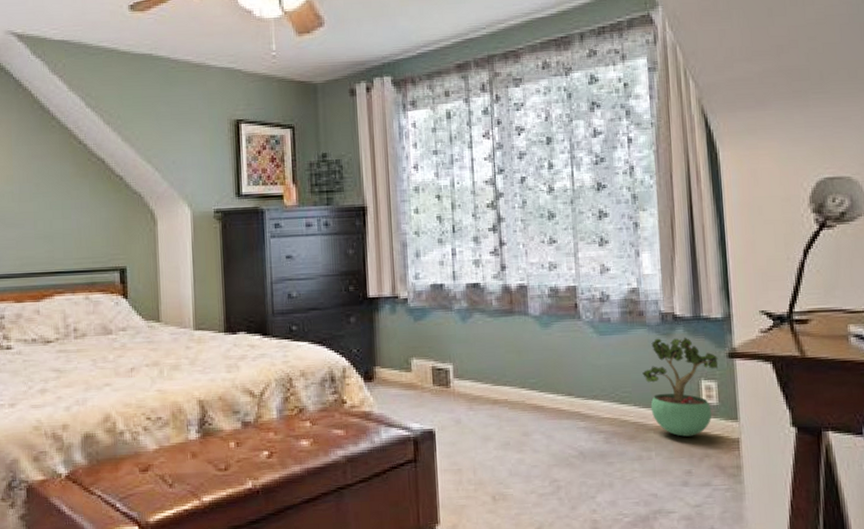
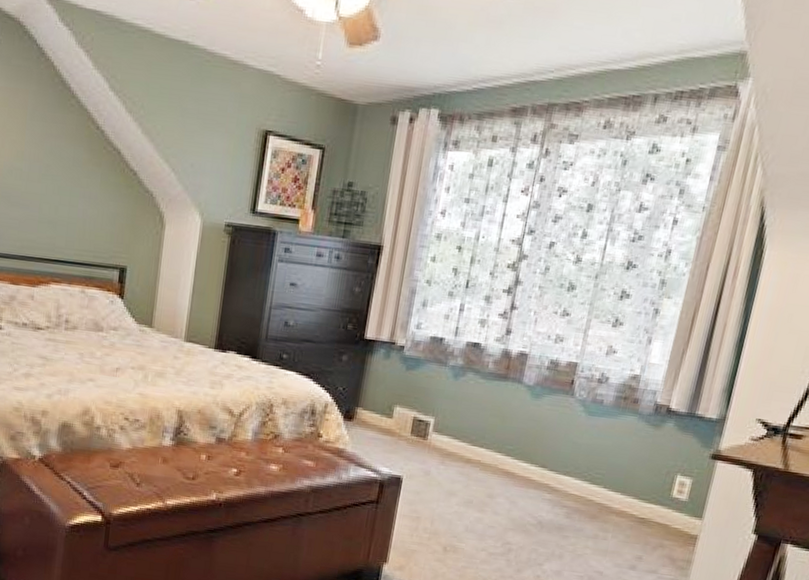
potted plant: present [642,337,719,437] -> none [619,427,701,526]

